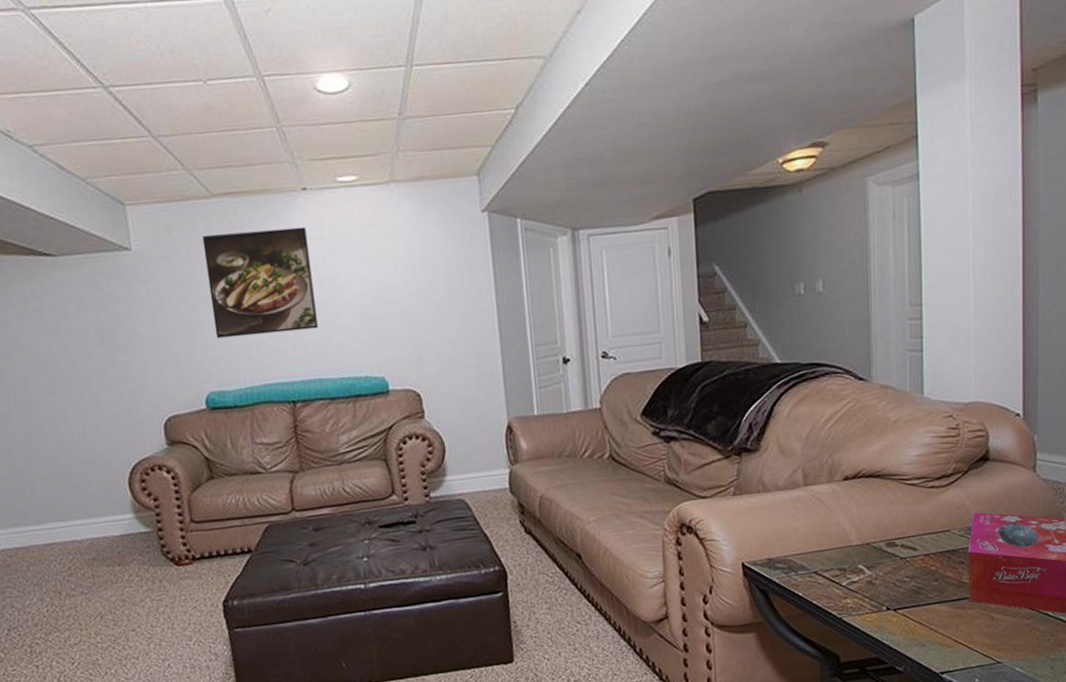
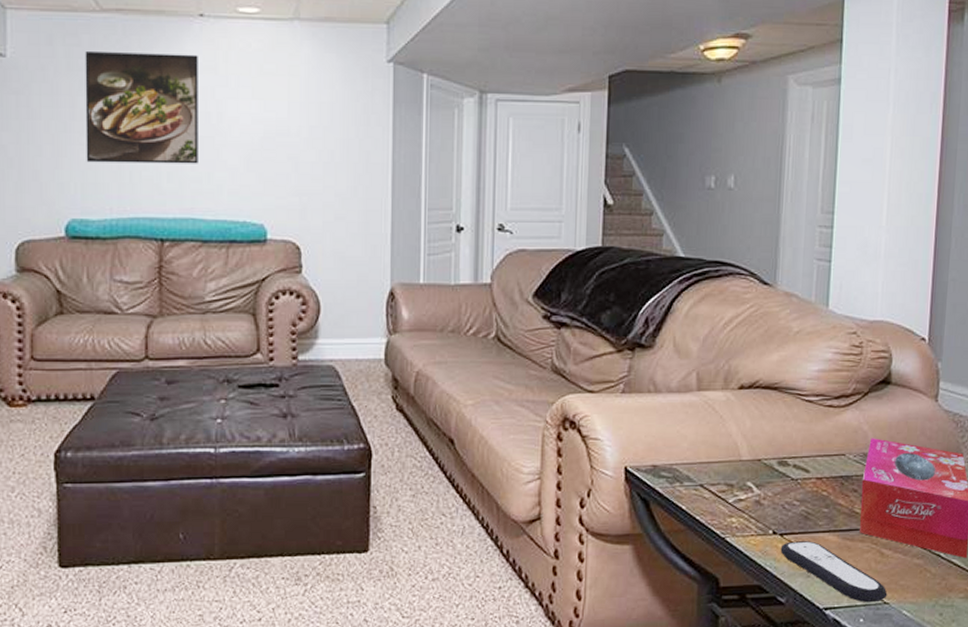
remote control: none [895,613,1000,664] -> present [780,541,888,603]

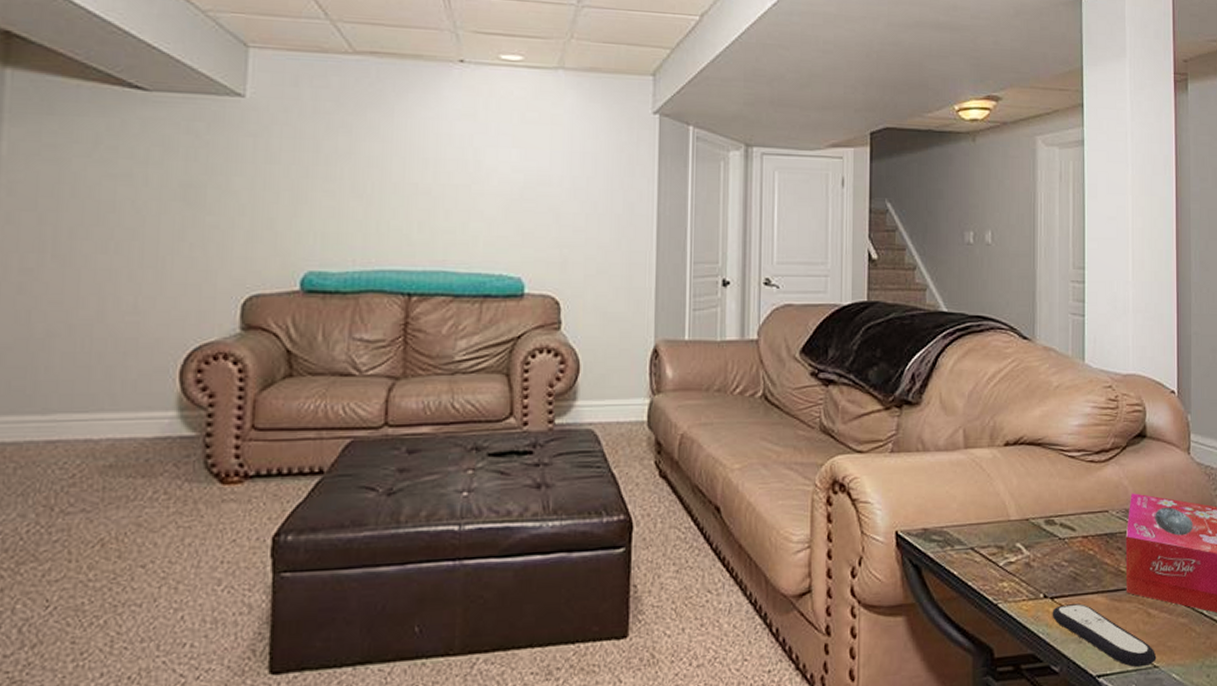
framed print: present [85,50,198,164] -> none [328,93,457,214]

